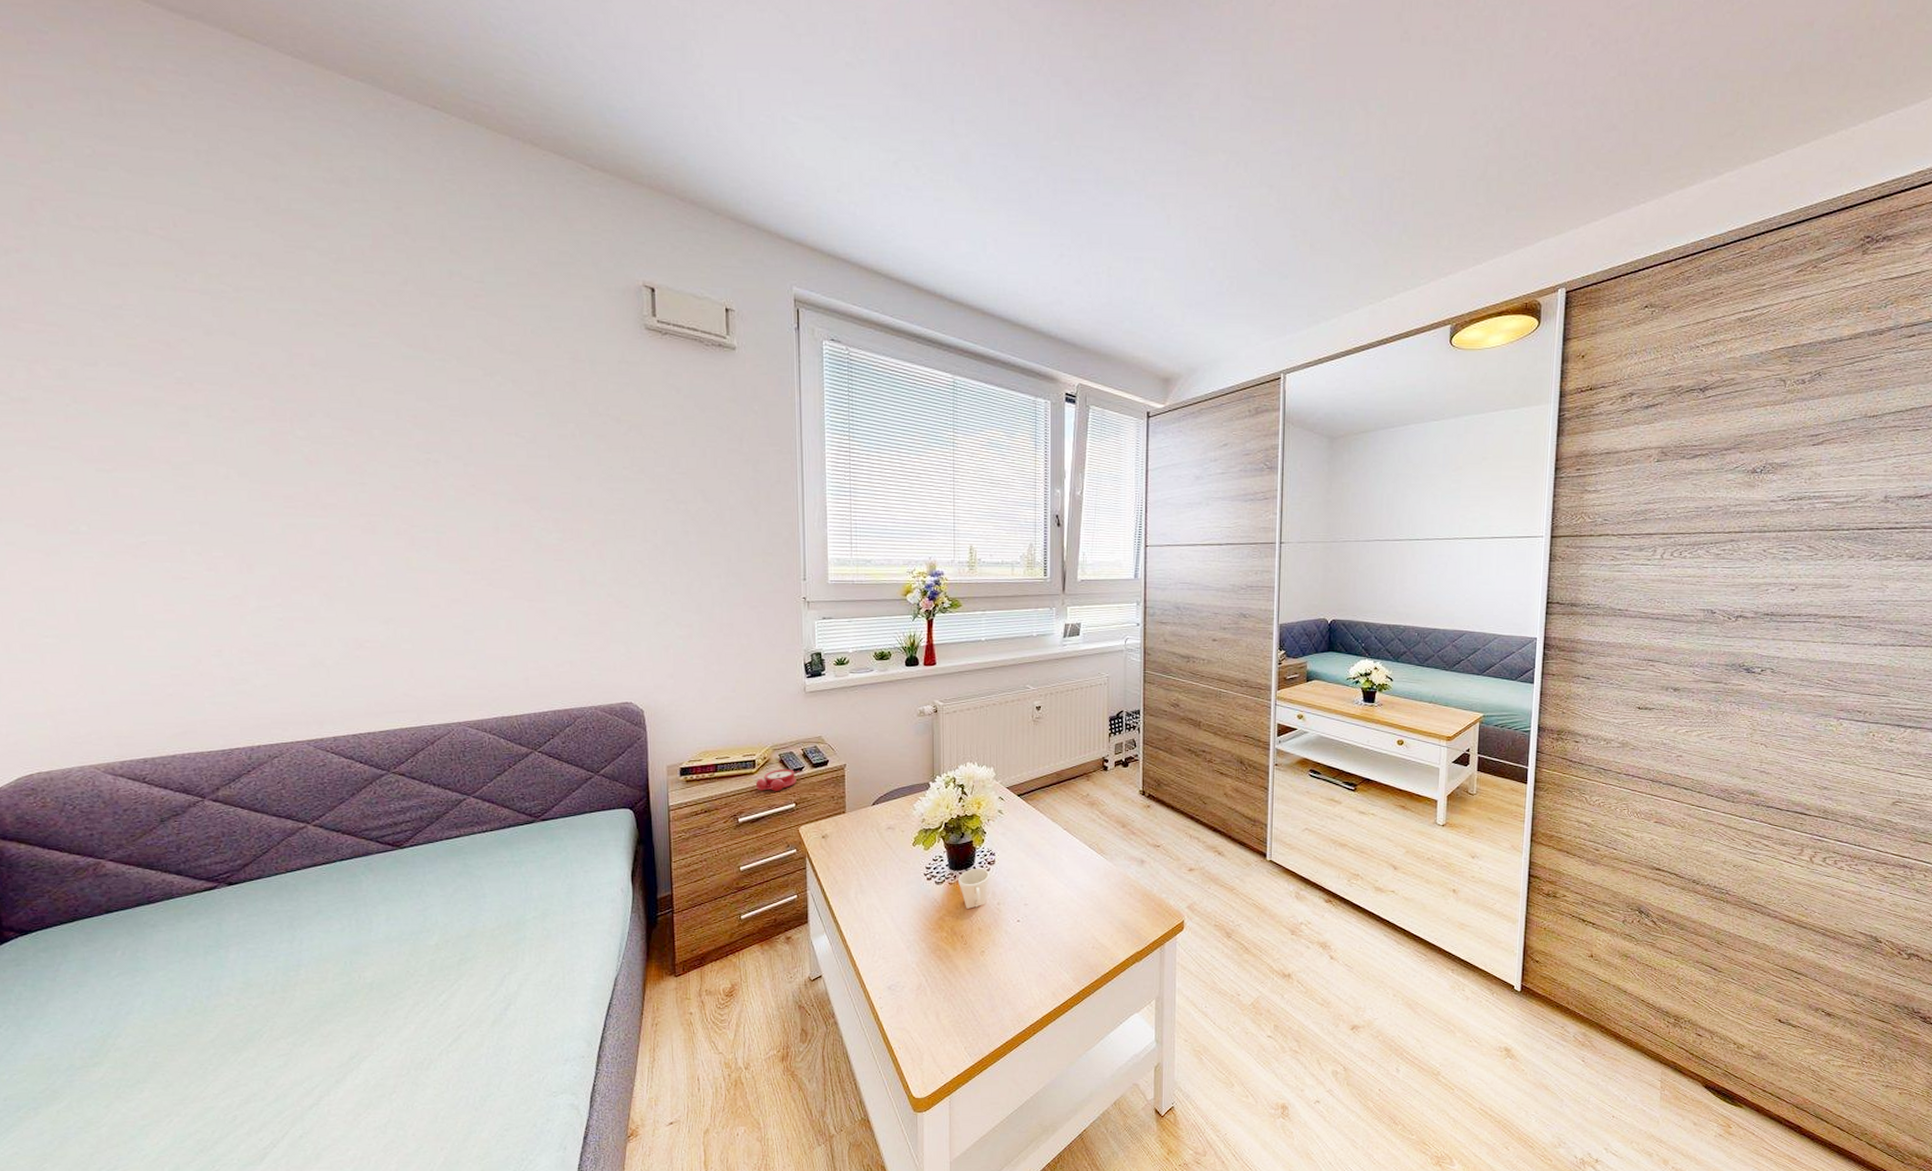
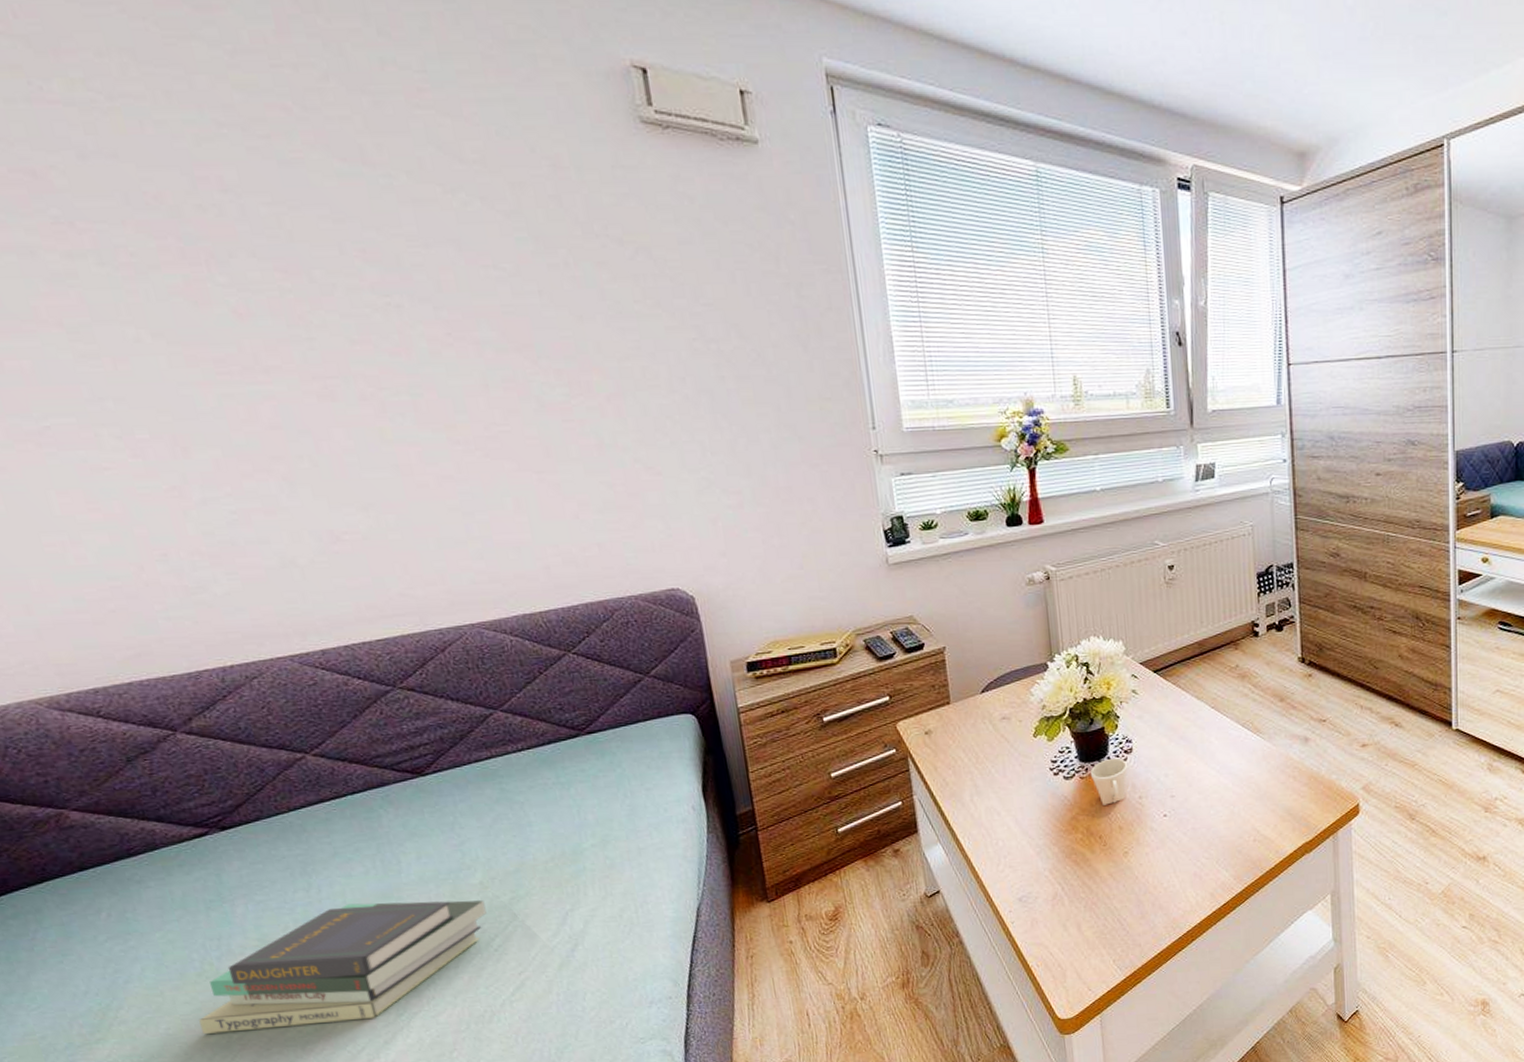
books: none [183,956,438,1064] -> present [199,900,487,1034]
alarm clock: present [755,768,800,791] -> none [839,656,891,684]

